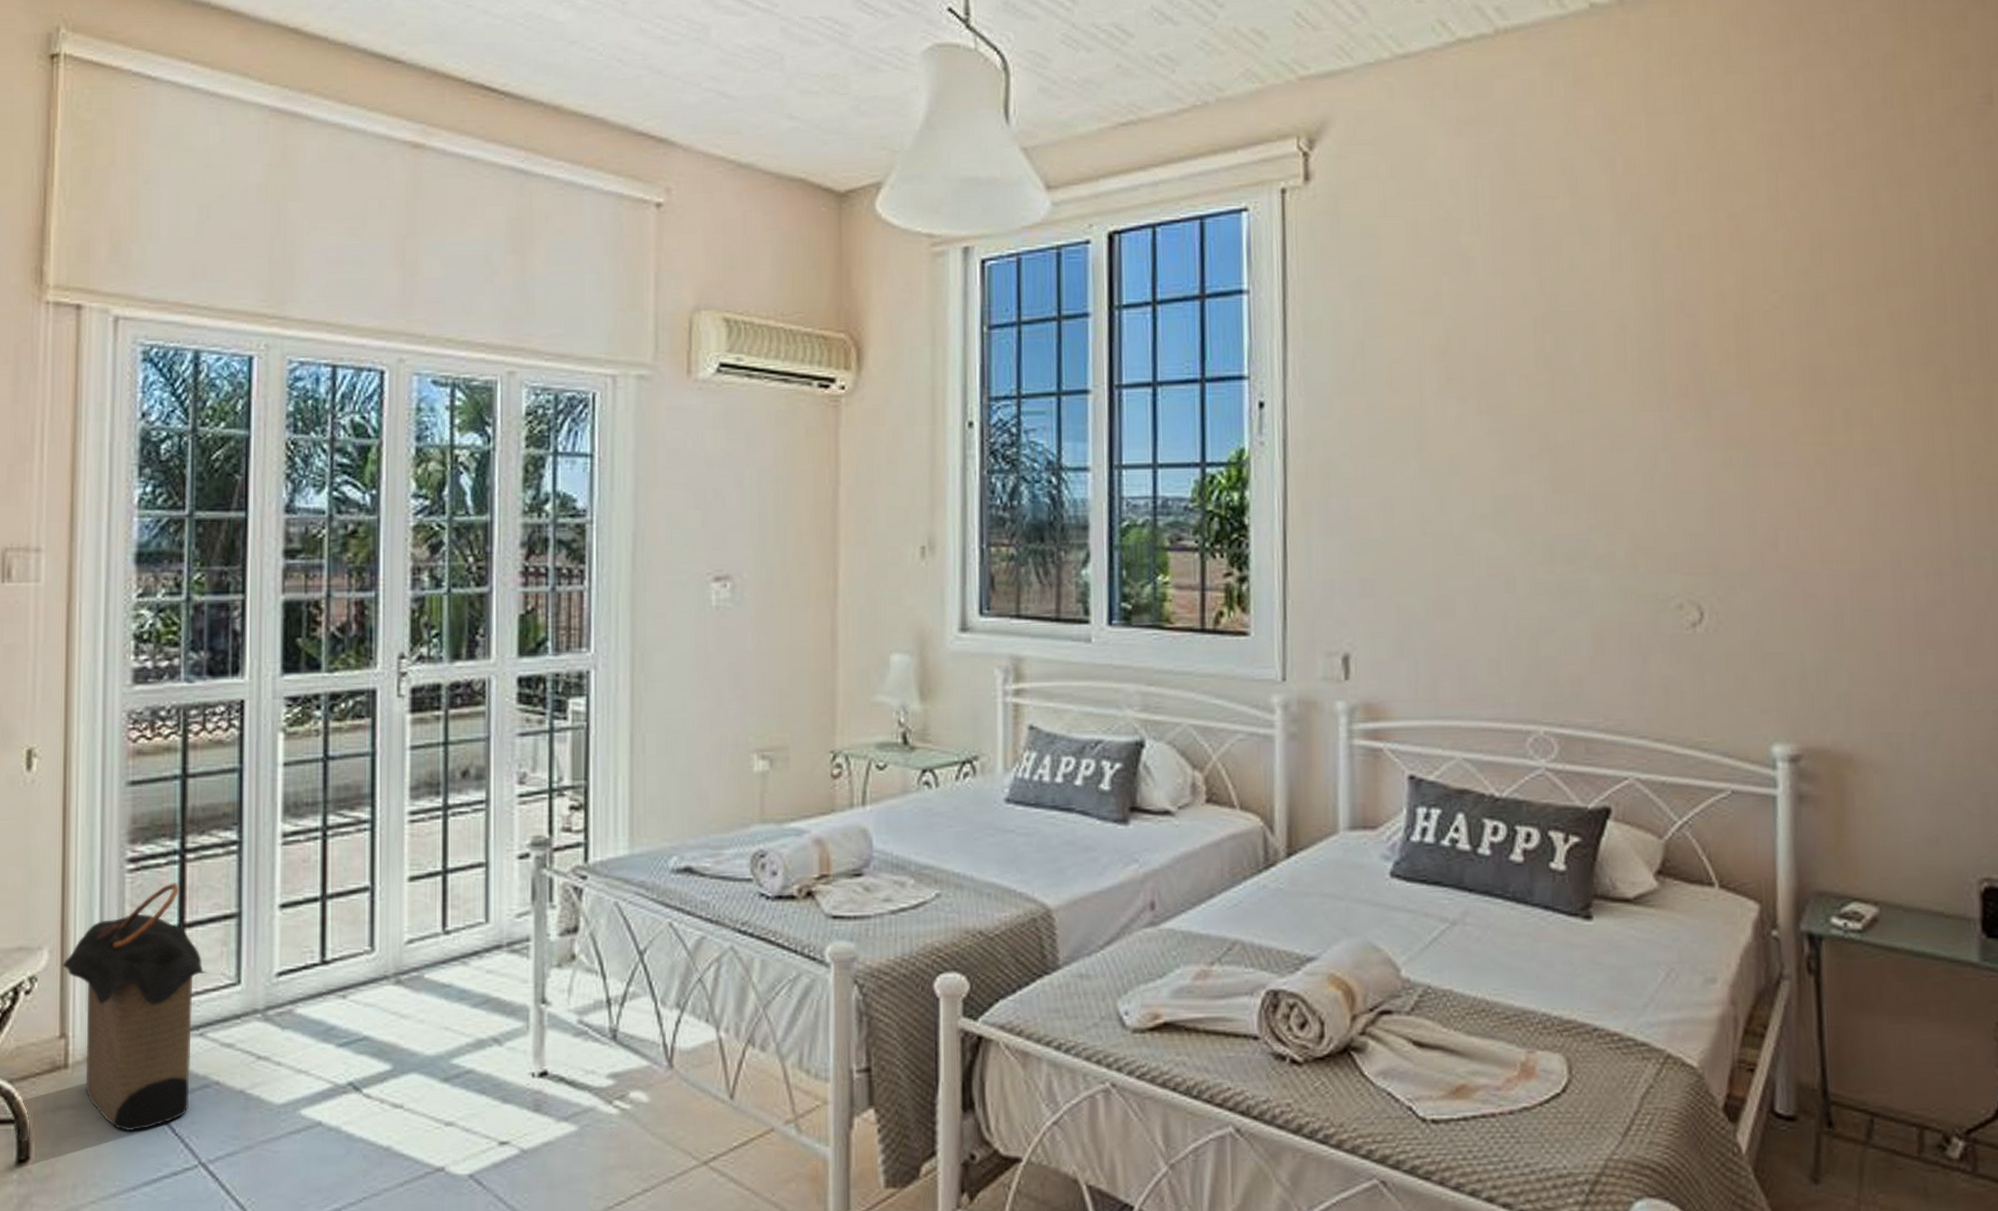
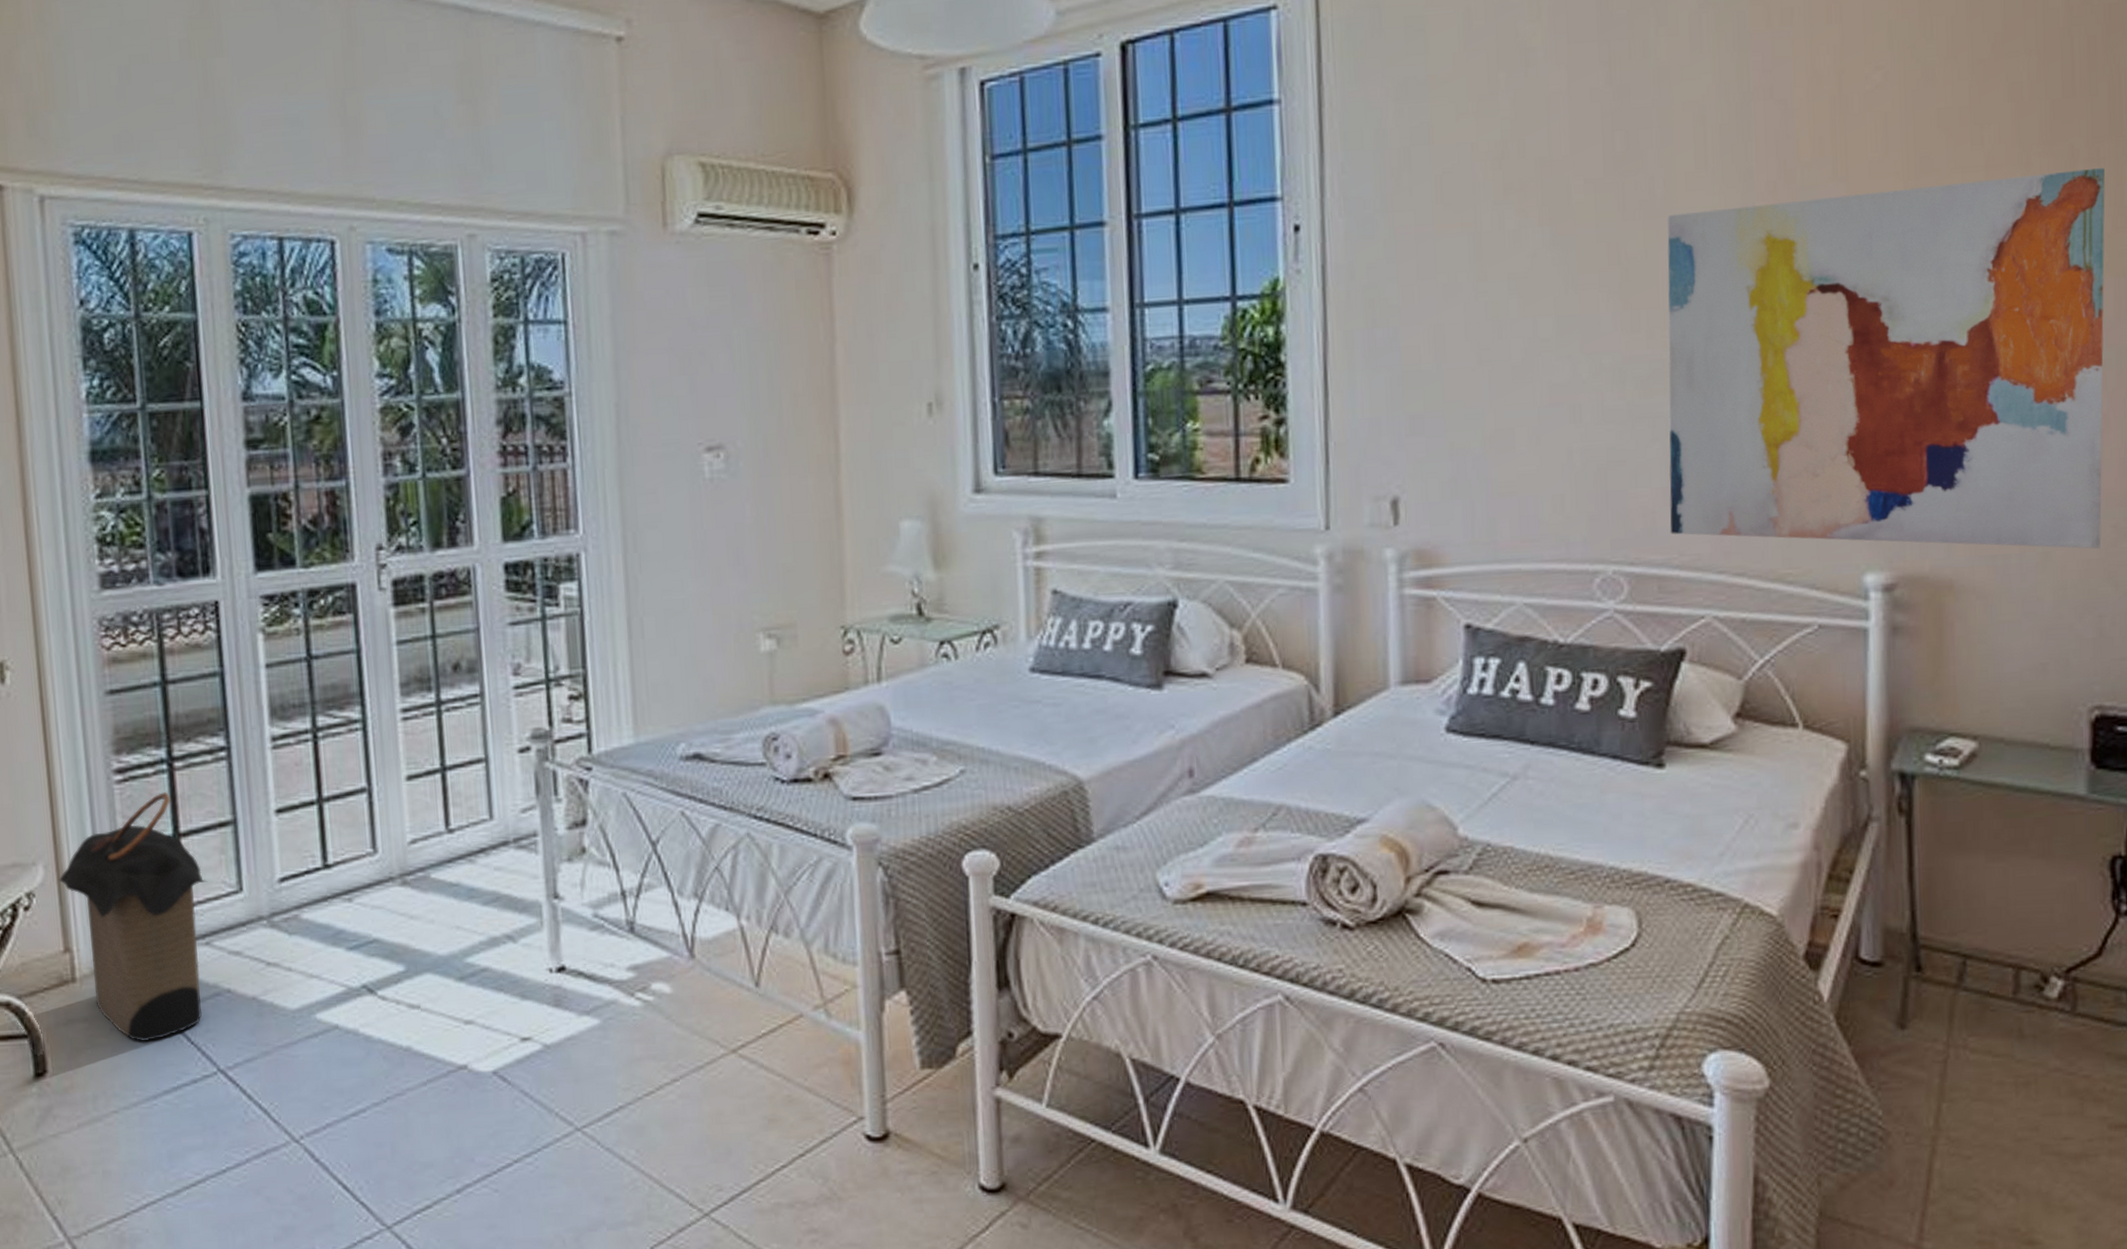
wall art: none [1592,388,1984,731] -> present [1667,167,2105,549]

